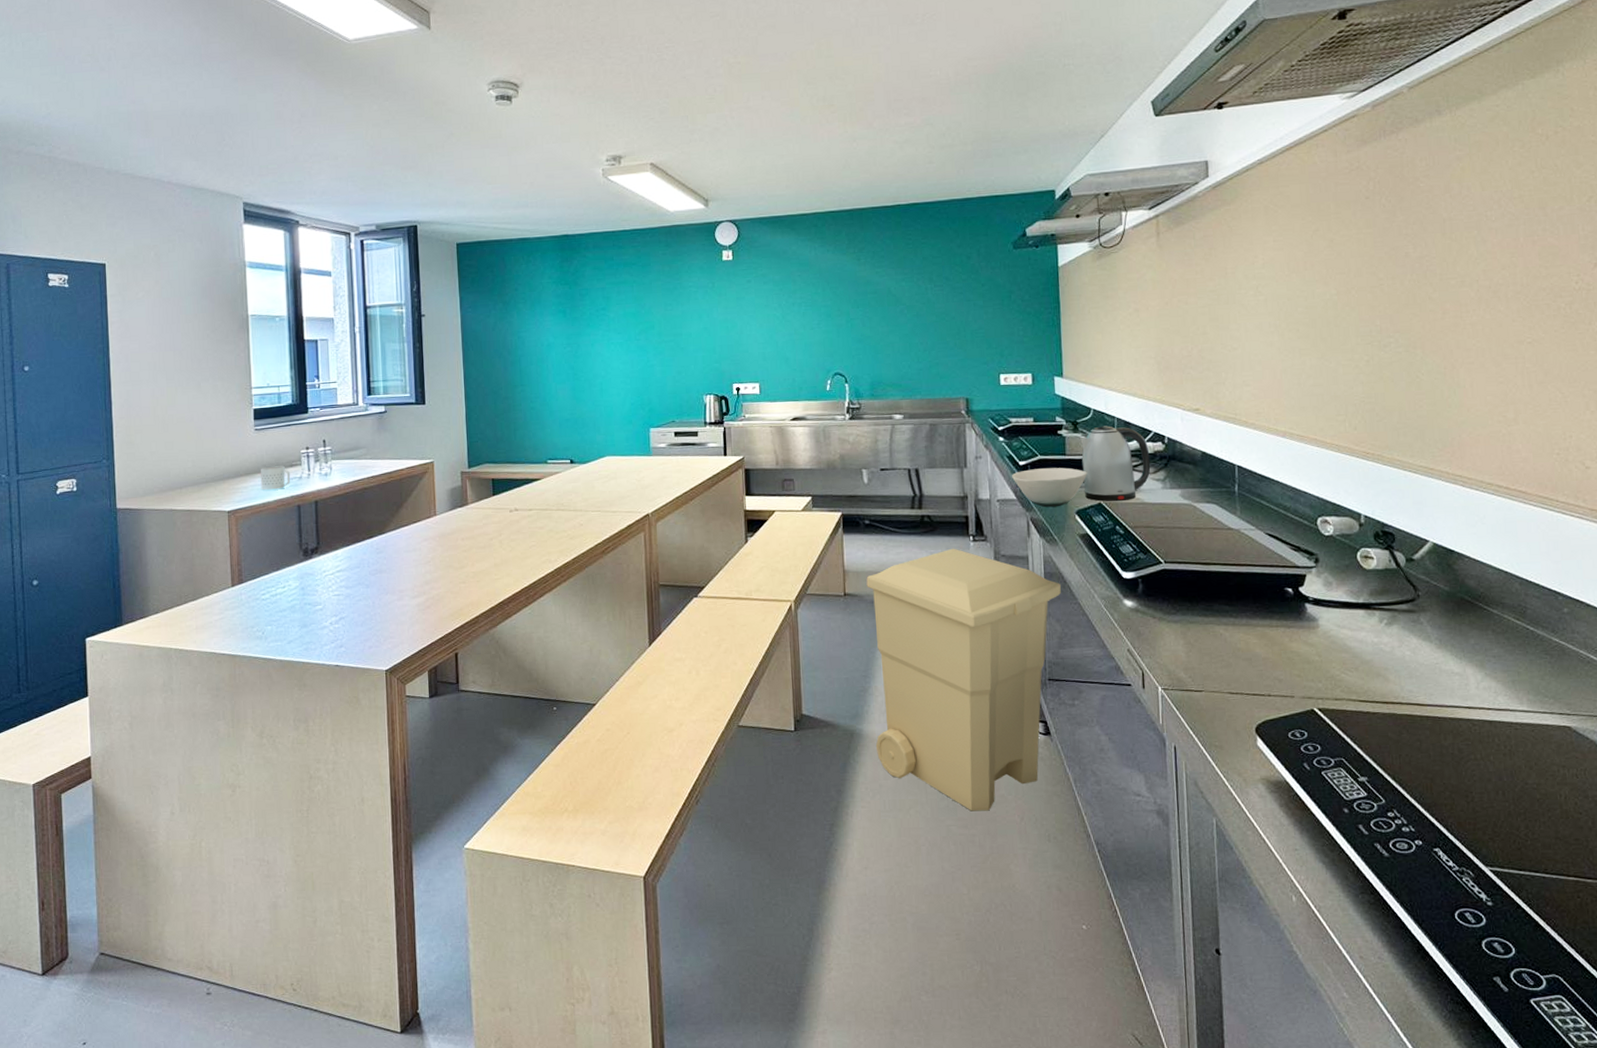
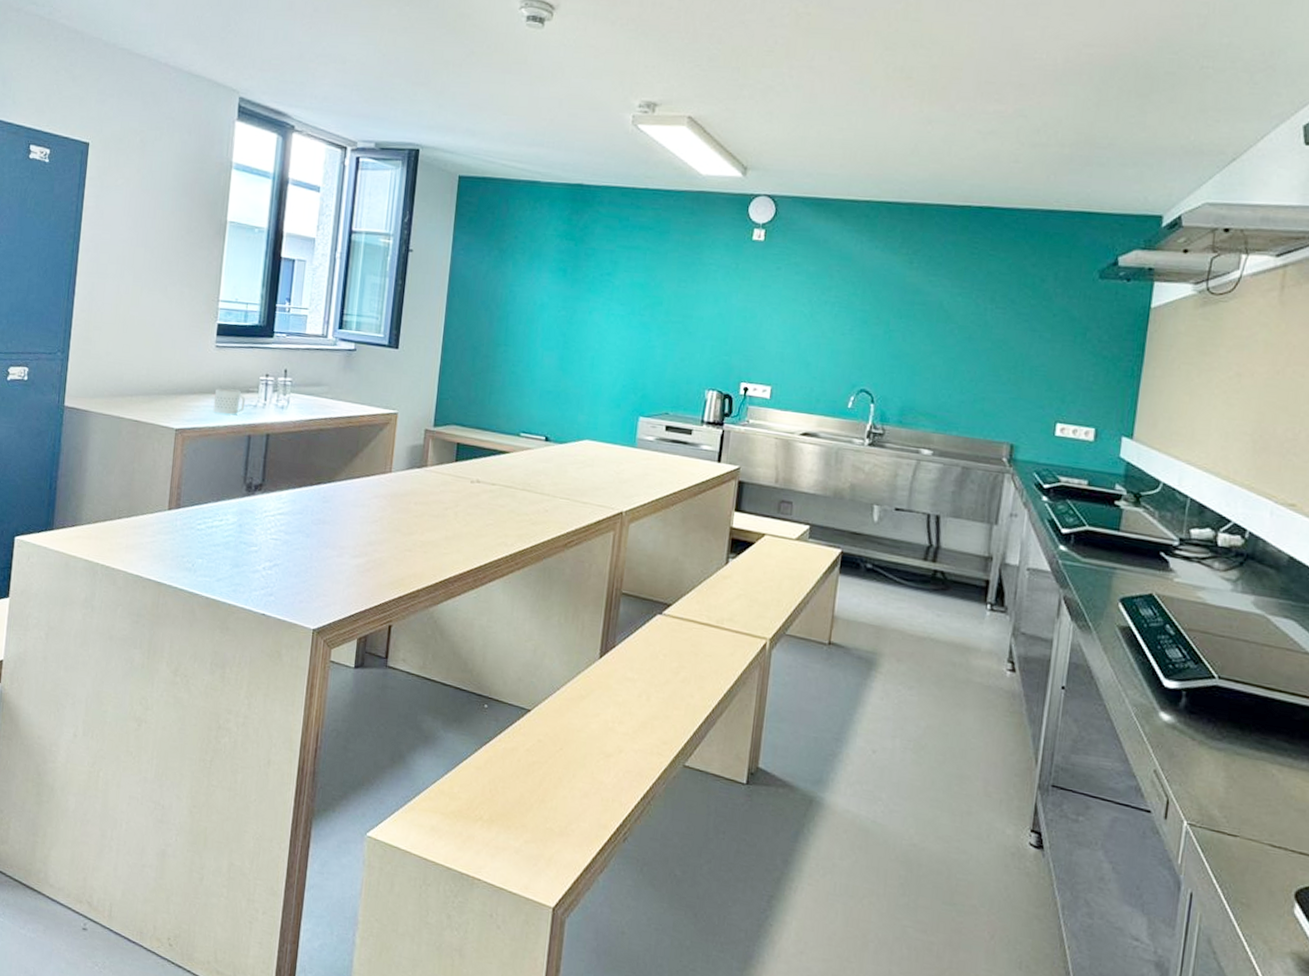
recycling bin: present [866,548,1061,812] -> none [835,613,1086,920]
bowl: present [1012,467,1087,508] -> none [1050,539,1142,590]
kettle: present [1080,426,1151,502] -> none [1135,504,1224,598]

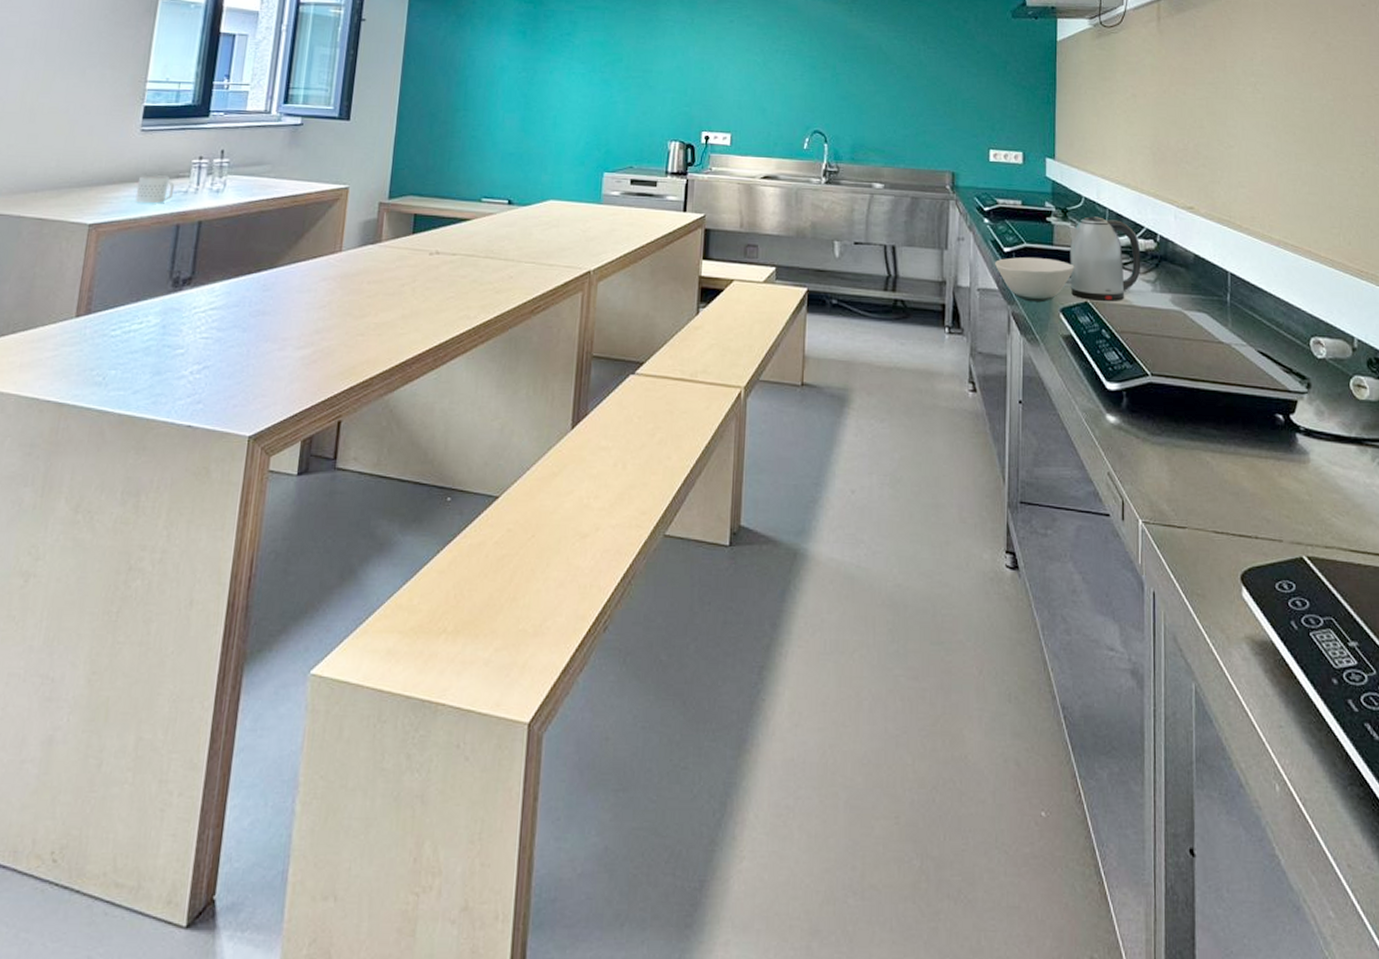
bowl: none [1050,539,1142,590] -> present [995,257,1075,303]
kettle: none [1135,504,1224,598] -> present [1069,216,1141,302]

